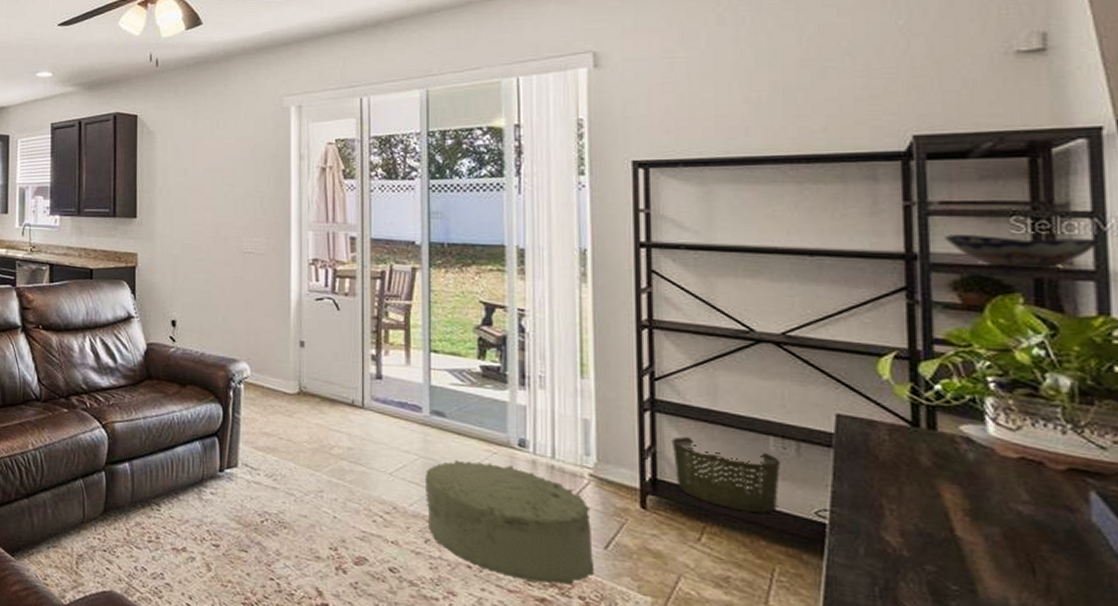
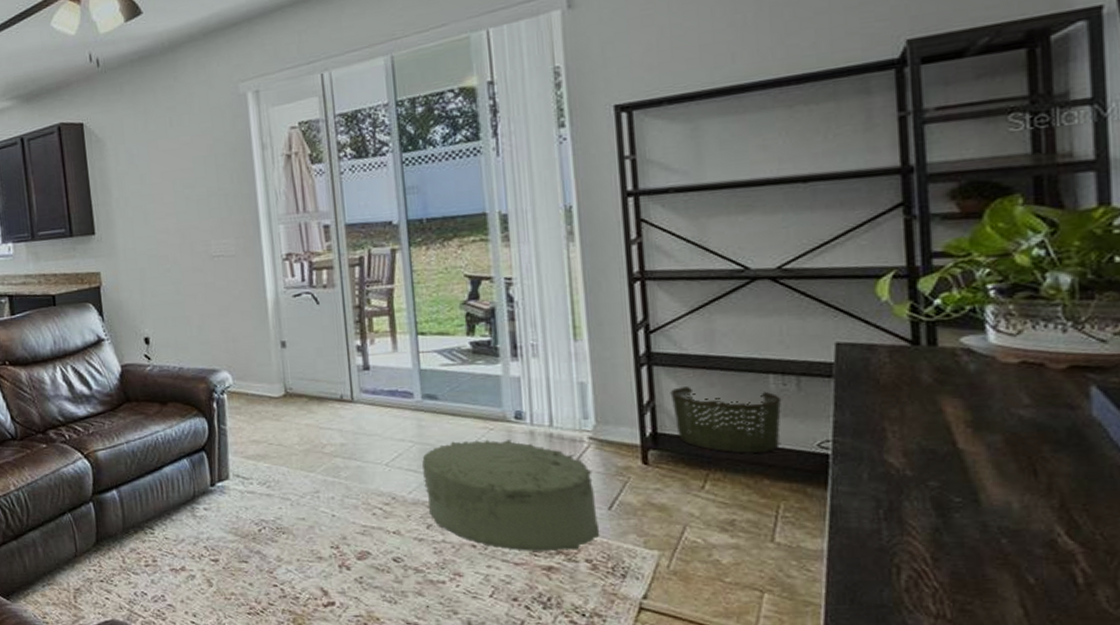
decorative bowl: present [943,234,1101,269] -> none [940,126,1101,169]

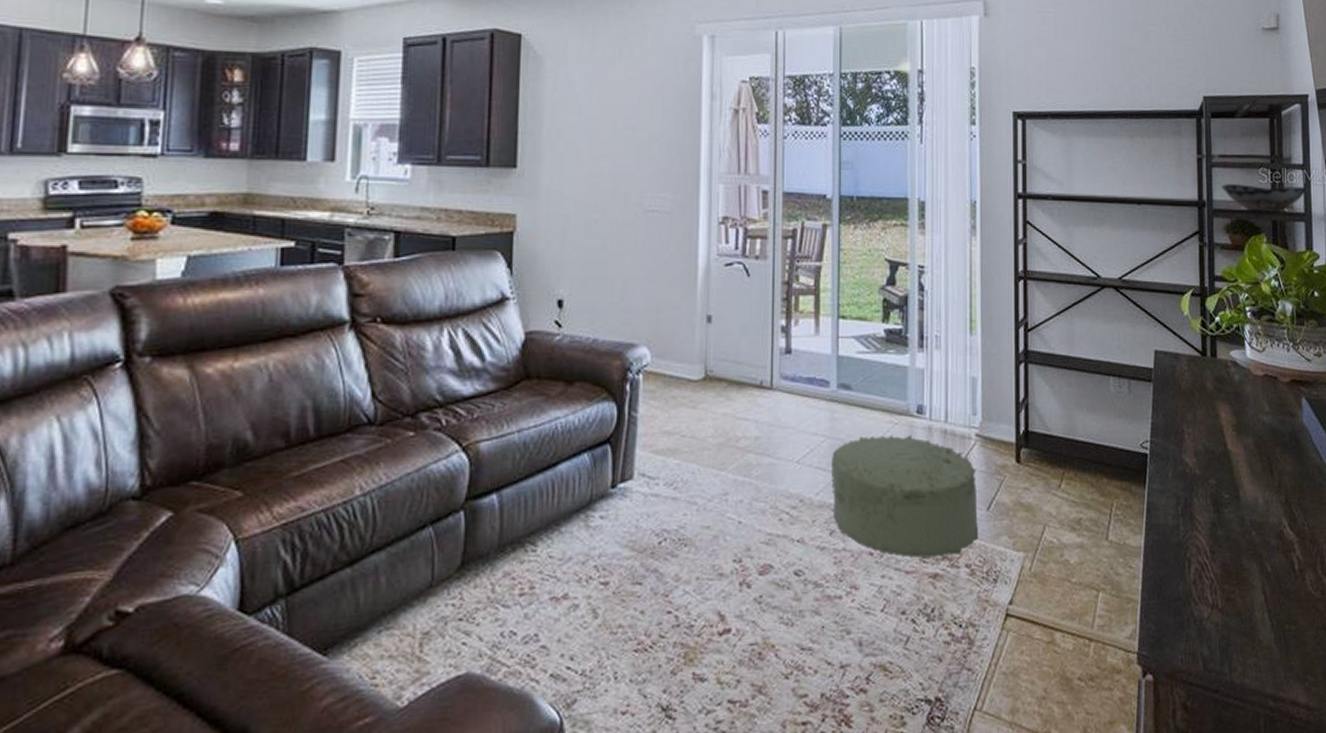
basket: present [670,386,782,453] -> none [1040,386,1118,452]
decorative bowl: none [940,126,1101,169] -> present [1221,183,1308,212]

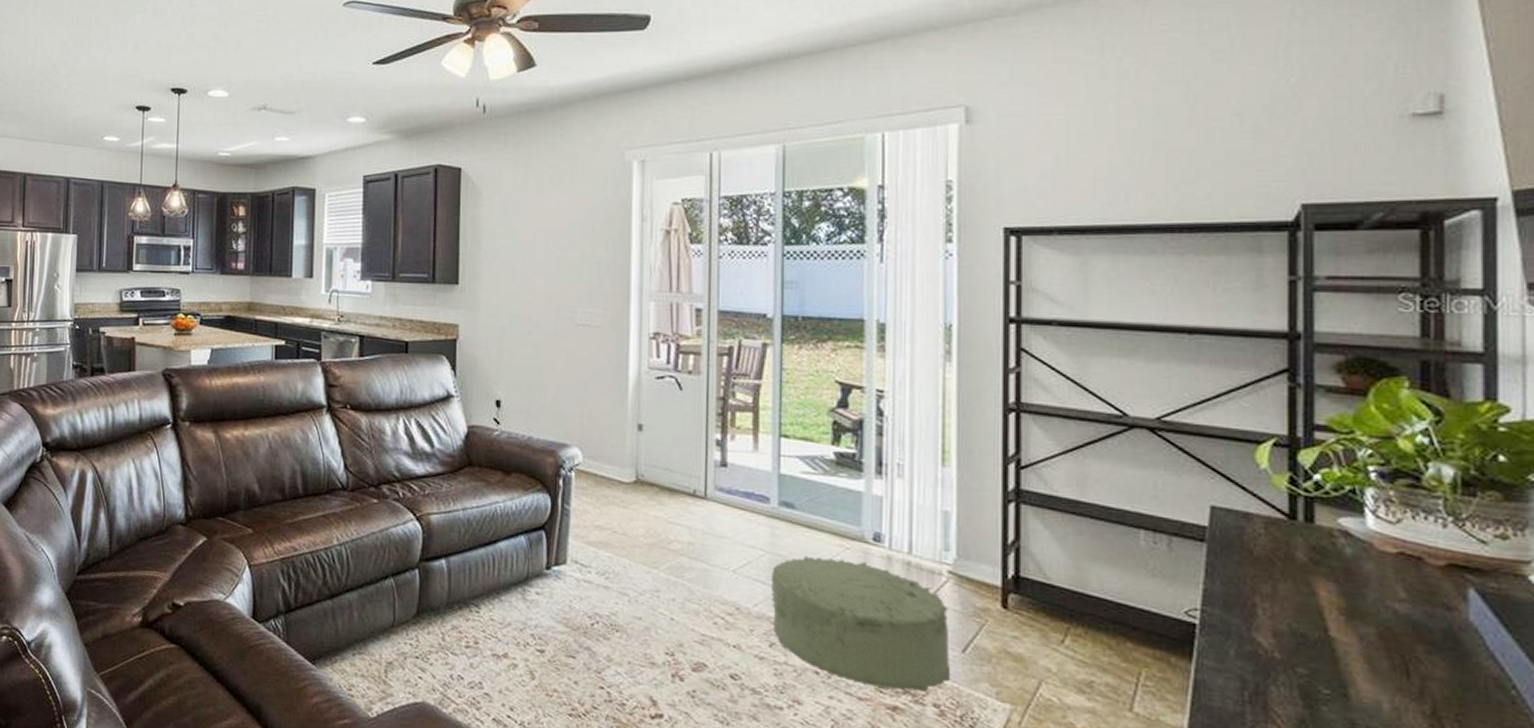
decorative bowl: present [1221,183,1308,212] -> none [1328,311,1490,350]

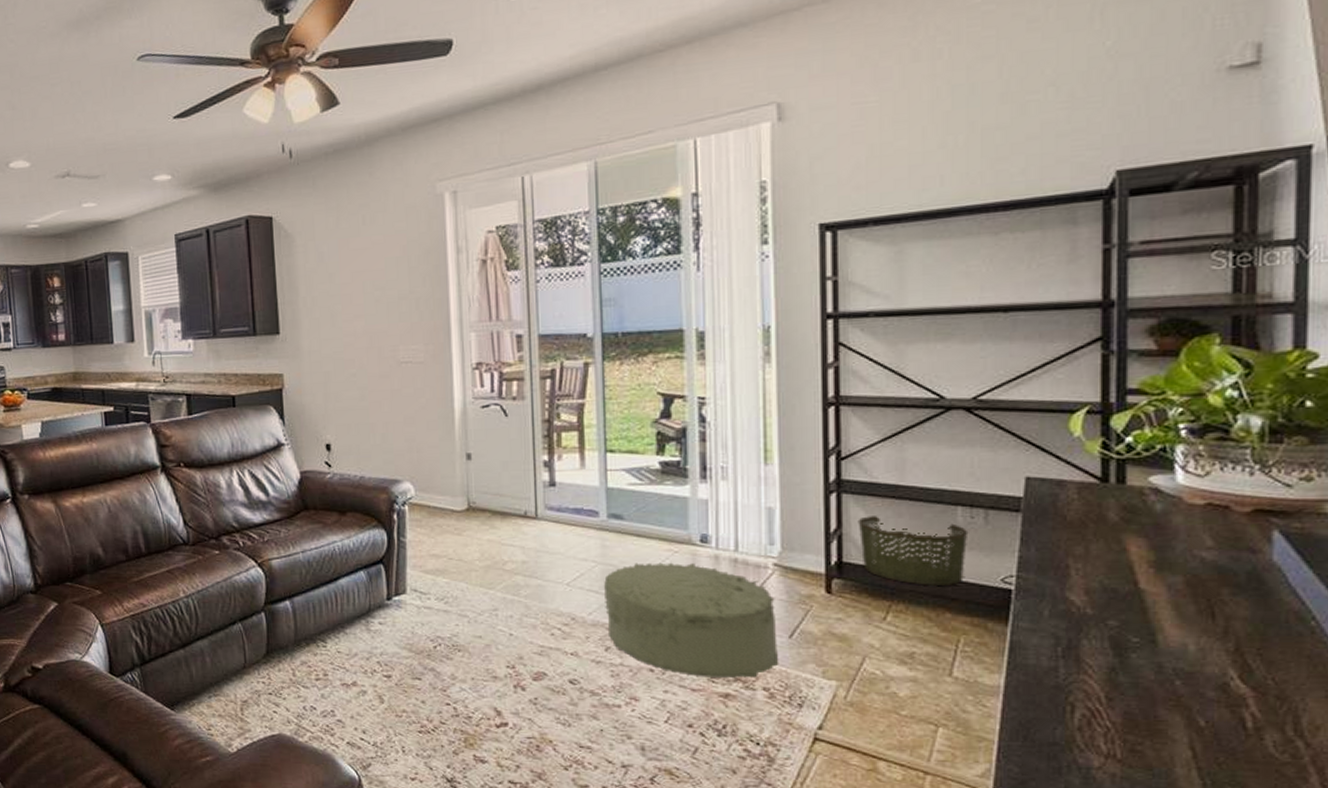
basket: none [1036,530,1152,613] -> present [858,516,969,586]

